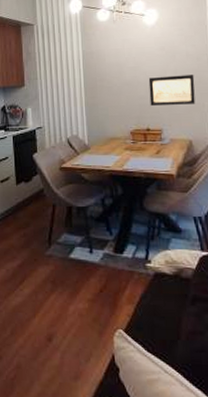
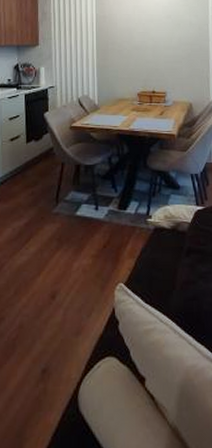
wall art: present [148,75,196,106] -> none [155,42,196,70]

